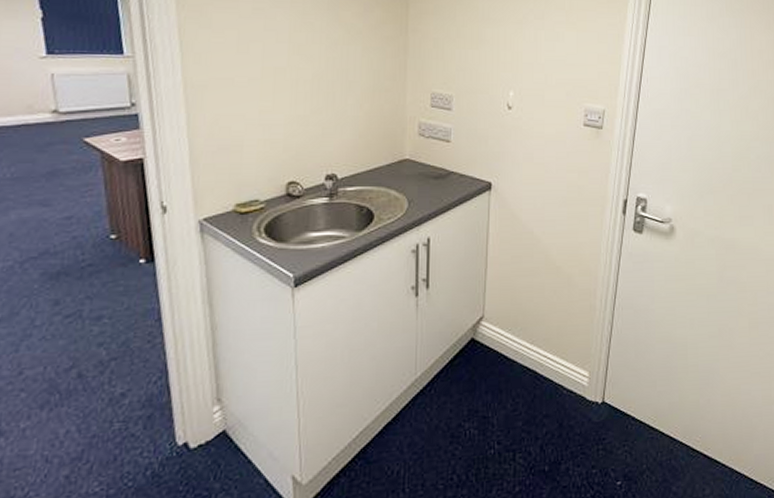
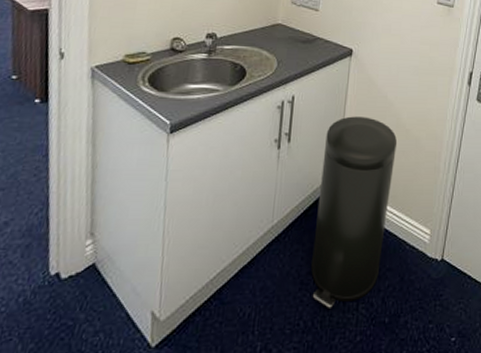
pedal bin: none [460,255,548,460] -> present [310,116,398,308]

